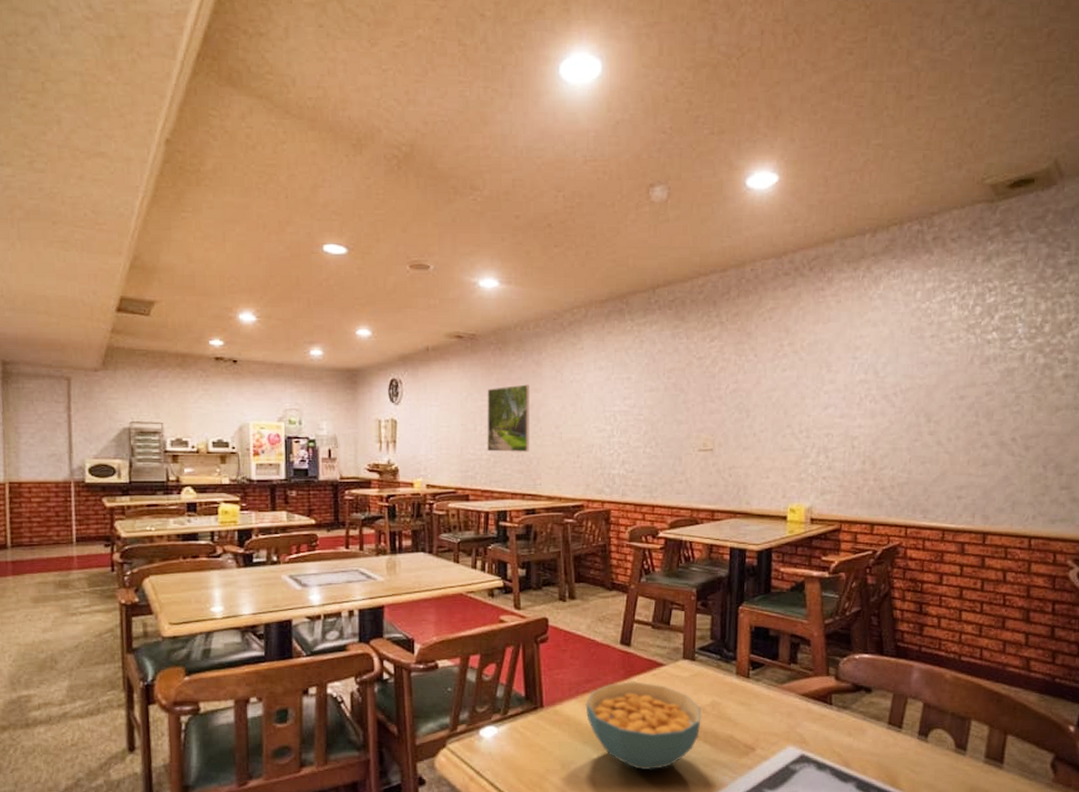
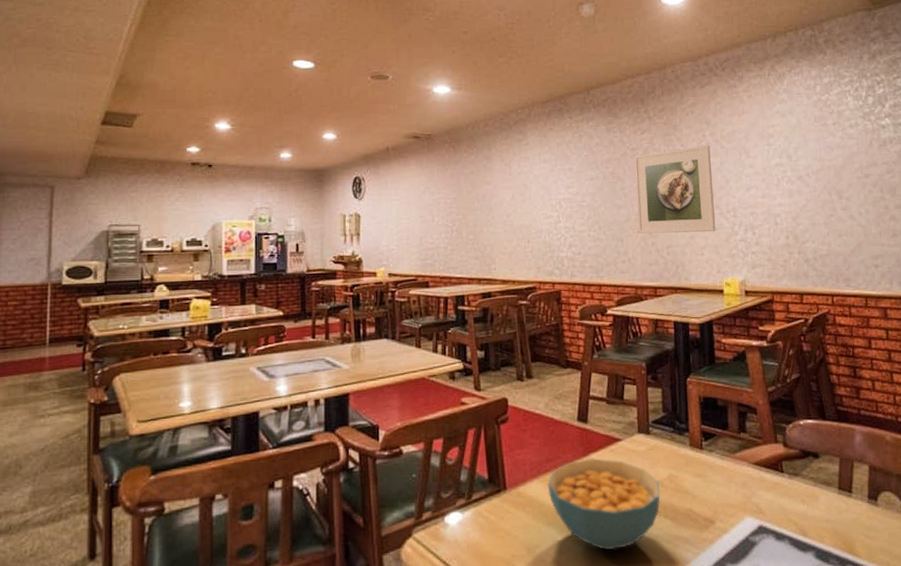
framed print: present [487,384,529,452] -> none [443,177,483,241]
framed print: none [699,357,787,454] -> present [634,146,716,234]

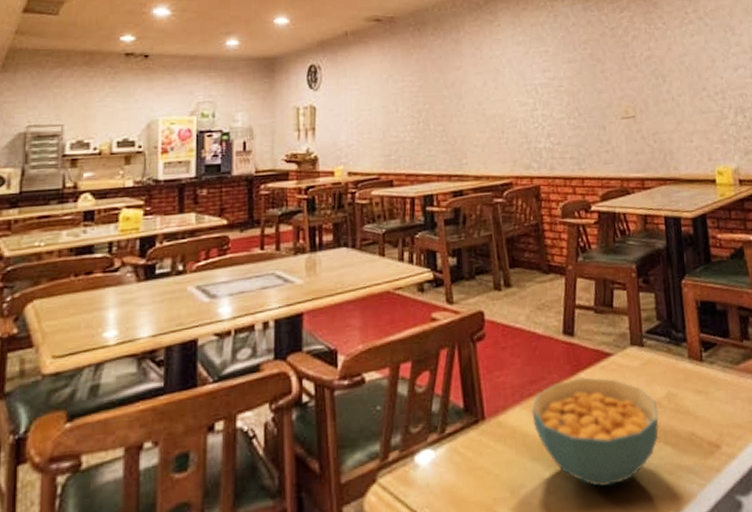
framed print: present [634,146,716,234] -> none [614,23,704,120]

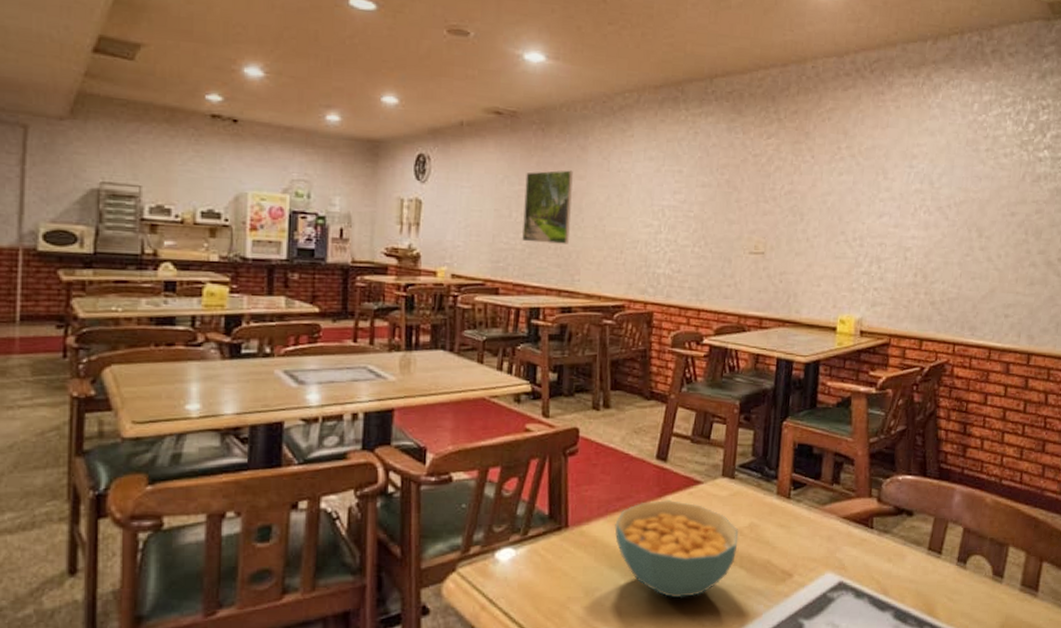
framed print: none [408,62,453,133] -> present [522,170,573,244]

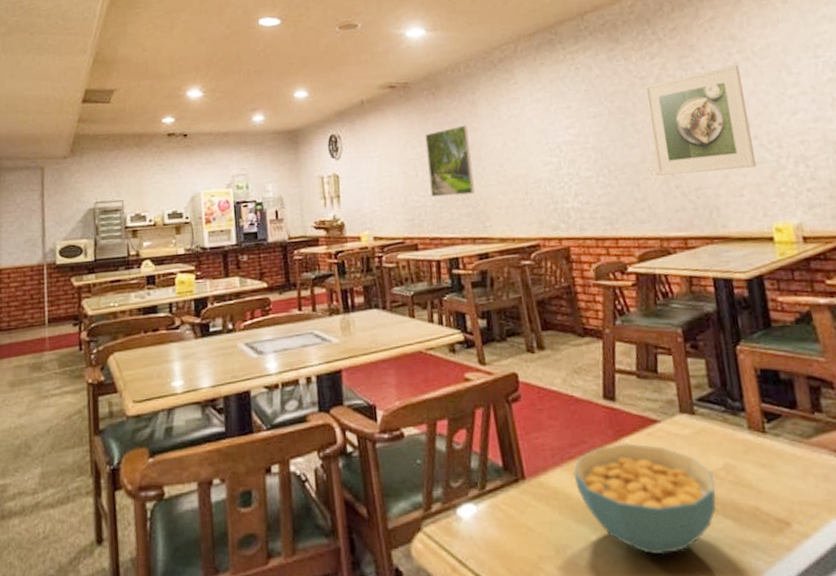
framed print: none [750,160,845,262] -> present [644,65,757,176]

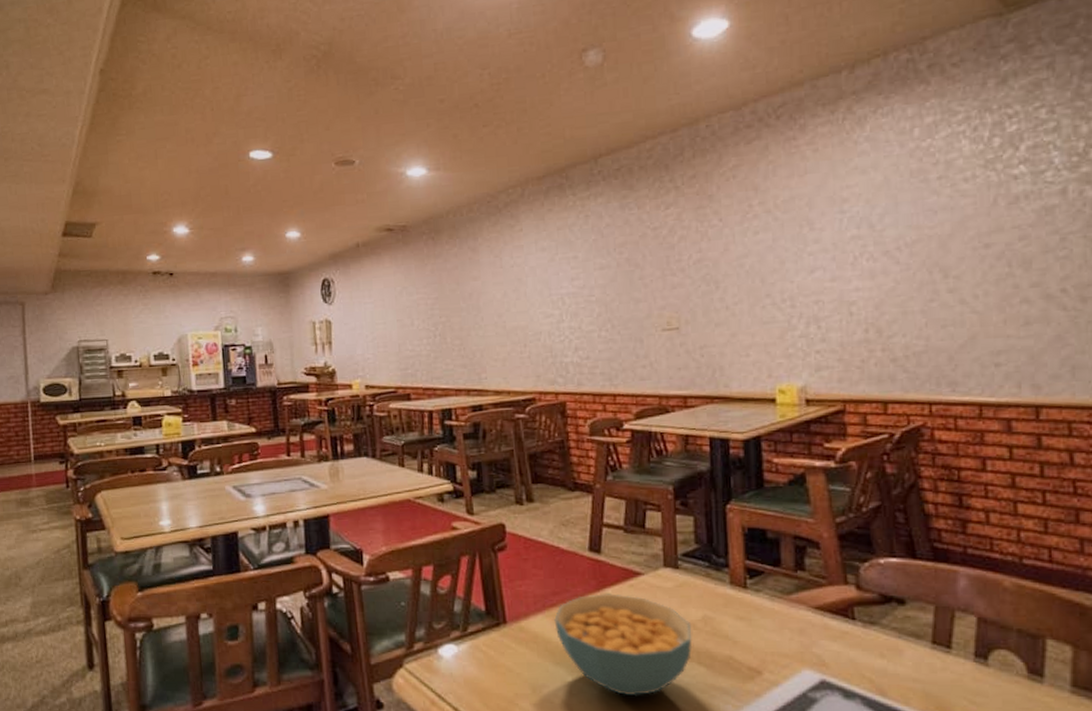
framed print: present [425,125,475,197] -> none [422,273,471,347]
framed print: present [644,65,757,176] -> none [657,218,766,332]

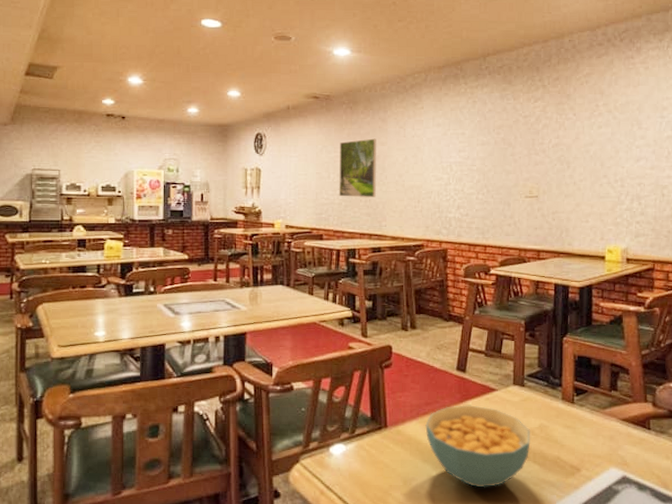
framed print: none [422,273,471,347] -> present [339,138,376,197]

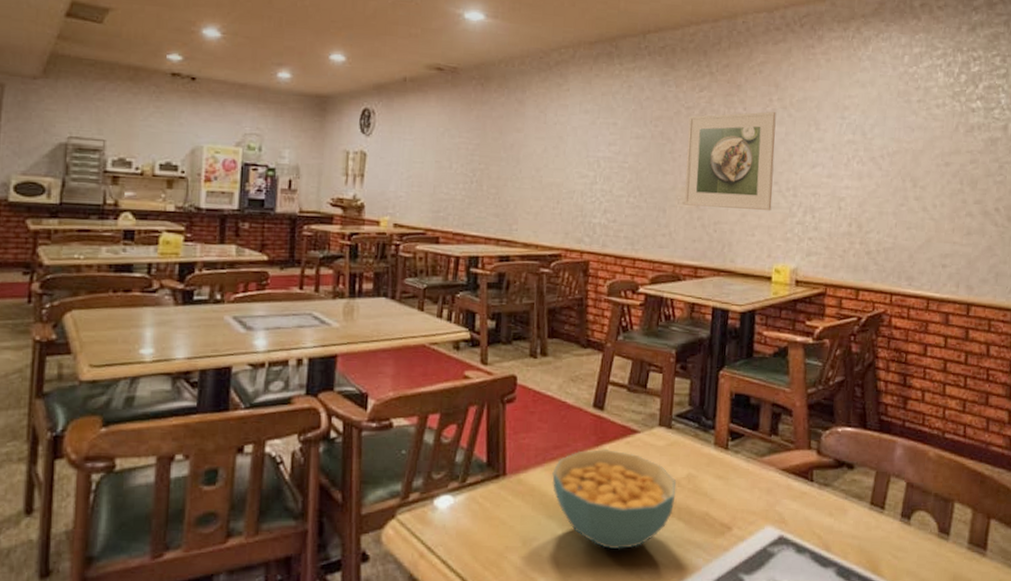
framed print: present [339,138,376,197] -> none [462,123,511,195]
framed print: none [525,116,603,201] -> present [684,111,776,211]

